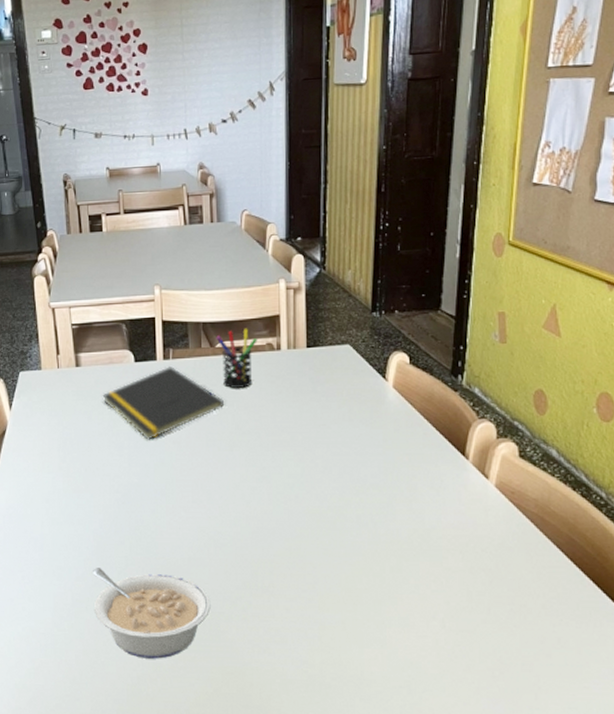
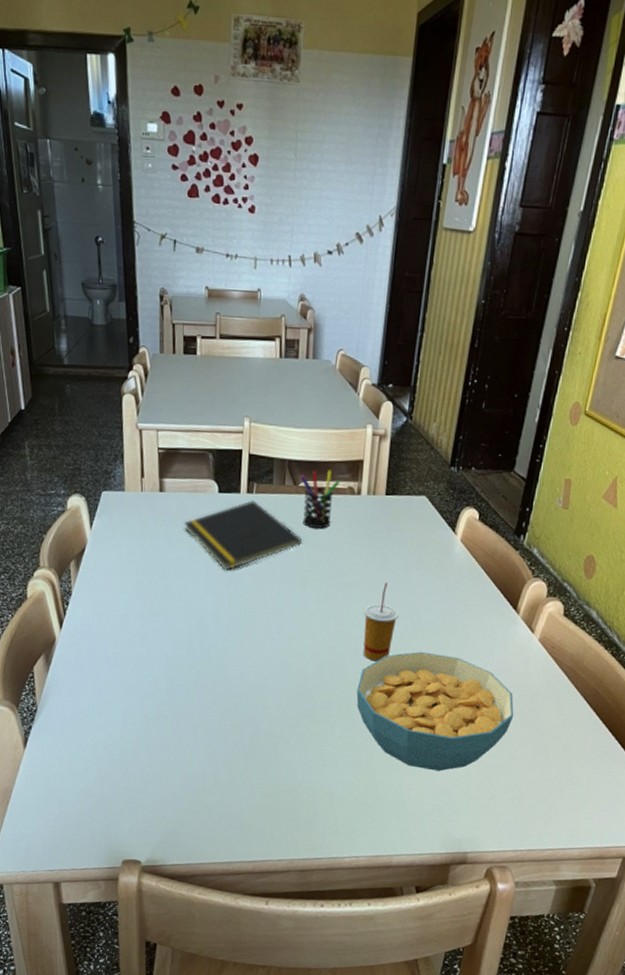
legume: present [93,568,211,659] -> none [161,688,271,774]
drinking cup: none [296,438,337,523] -> present [363,582,400,662]
cereal bowl: none [299,509,479,642] -> present [356,651,514,771]

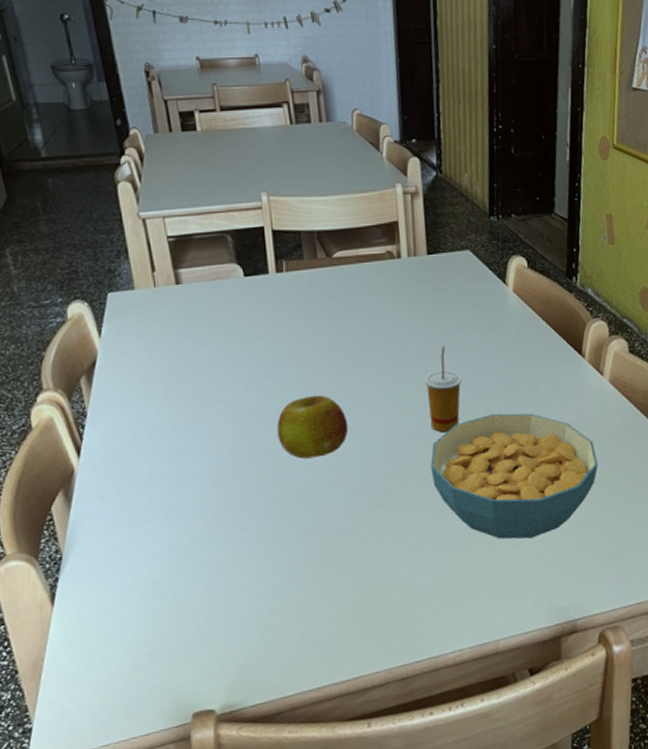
notepad: present [184,500,302,571] -> none [209,280,346,361]
fruit: none [226,608,290,664] -> present [277,395,349,459]
pen holder: present [300,470,340,528] -> none [332,236,377,300]

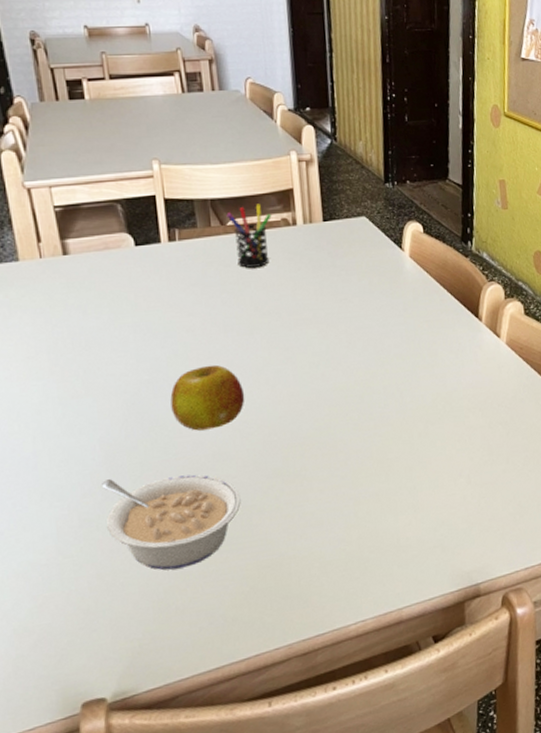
legume: none [212,501,344,592] -> present [102,474,241,570]
pen holder: none [332,236,377,300] -> present [226,203,272,268]
drinking cup: present [423,346,463,433] -> none [321,313,361,400]
cereal bowl: present [430,413,598,539] -> none [329,377,498,505]

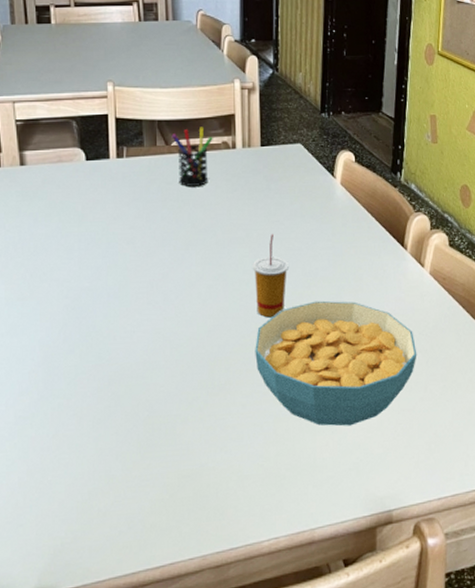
legume: present [102,474,241,570] -> none [39,380,167,472]
fruit: present [170,364,245,431] -> none [108,276,177,339]
drinking cup: none [321,313,361,400] -> present [252,234,290,318]
cereal bowl: none [329,377,498,505] -> present [255,301,417,426]

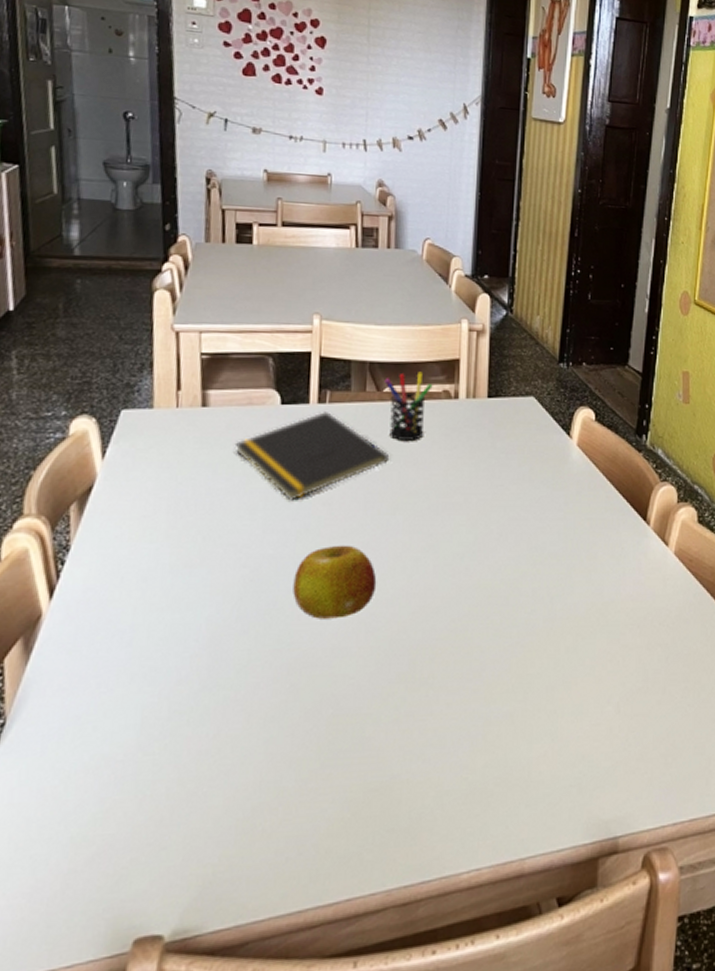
notepad: none [50,165,181,242] -> present [234,412,390,501]
fruit: none [108,276,177,339] -> present [293,545,377,619]
drinking cup: present [252,234,290,318] -> none [468,500,513,599]
cereal bowl: present [255,301,417,426] -> none [466,581,656,733]

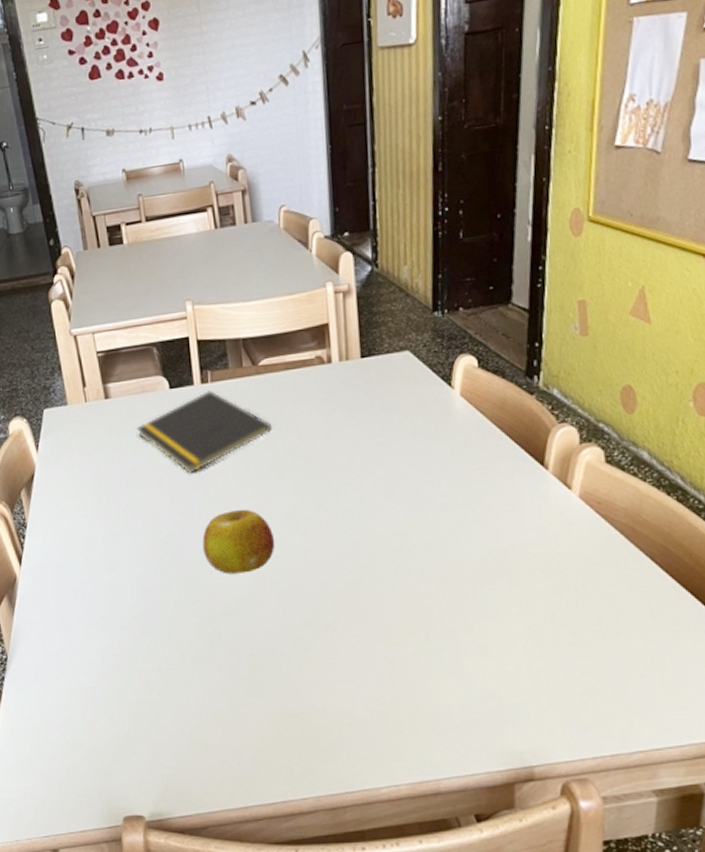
pen holder: present [384,371,433,440] -> none [258,341,305,410]

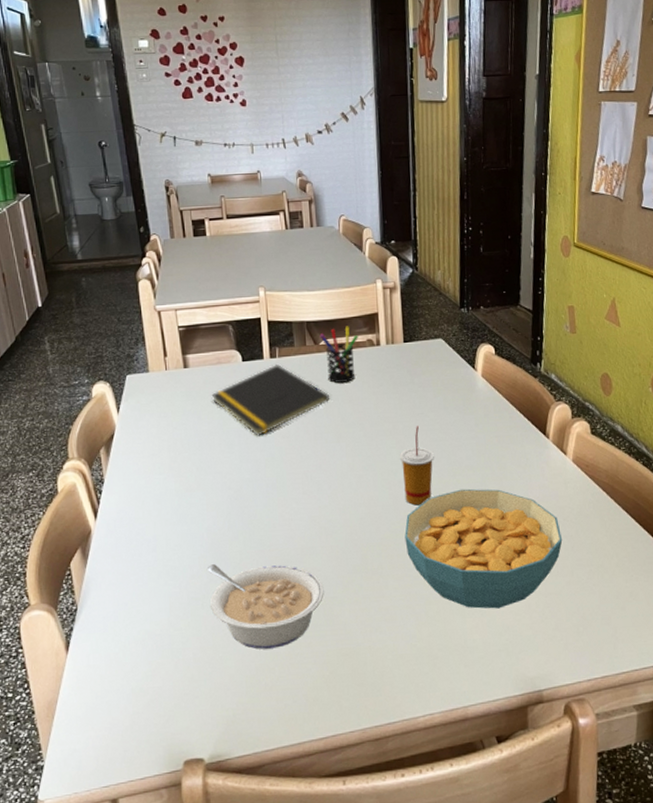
legume: none [140,615,270,707] -> present [208,564,324,649]
fruit: present [202,509,276,574] -> none [267,468,331,526]
pen holder: none [258,341,305,410] -> present [319,326,358,383]
drinking cup: none [356,458,401,551] -> present [399,426,435,506]
cereal bowl: none [363,531,564,672] -> present [404,489,563,609]

